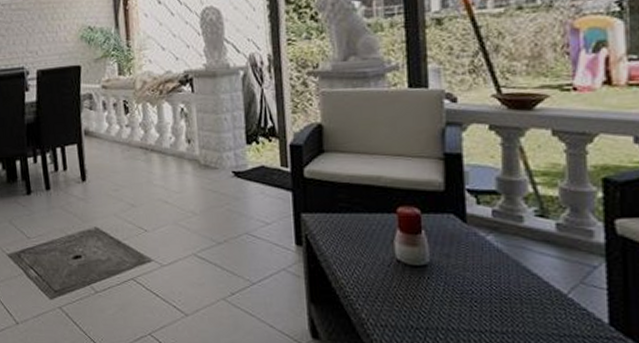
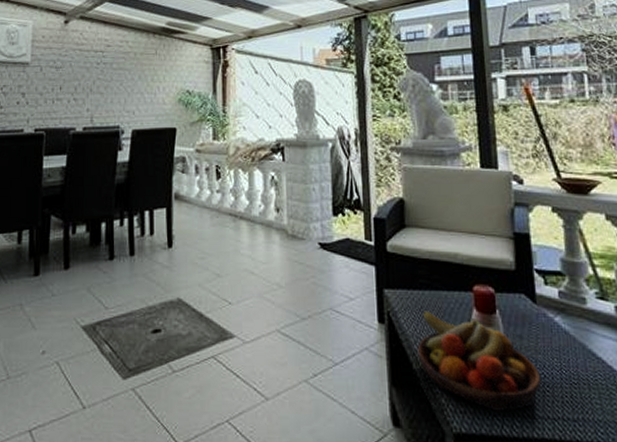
fruit bowl: none [336,233,469,325] -> present [417,311,542,411]

